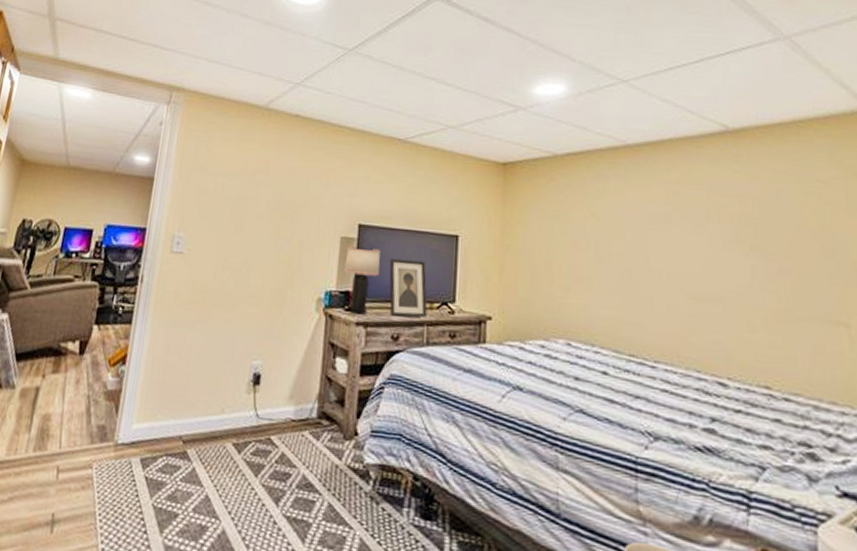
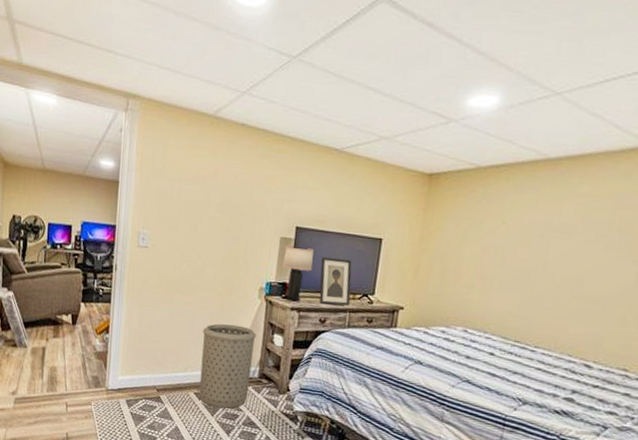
laundry basket: none [238,346,314,465] -> present [199,323,256,409]

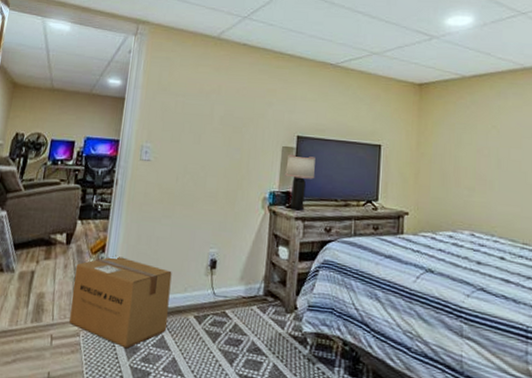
box: none [81,337,173,417] -> present [69,256,172,349]
laundry basket: present [199,323,256,409] -> none [199,237,260,334]
picture frame: present [319,257,352,306] -> none [323,164,355,213]

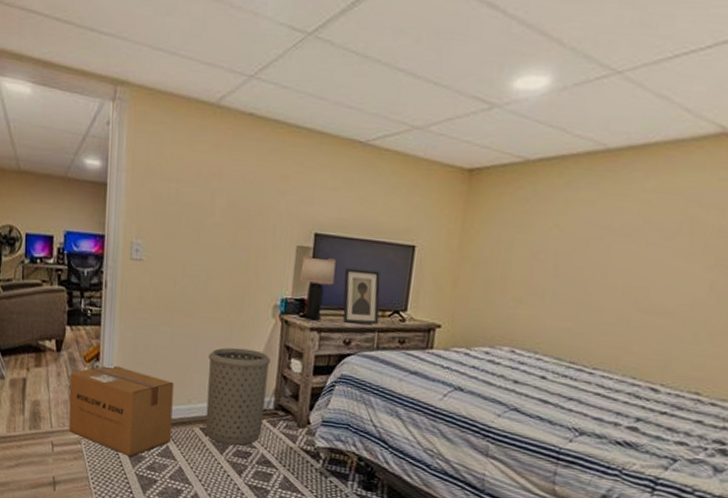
laundry basket: none [199,237,260,334] -> present [205,347,270,446]
picture frame: none [323,164,355,213] -> present [343,268,381,324]

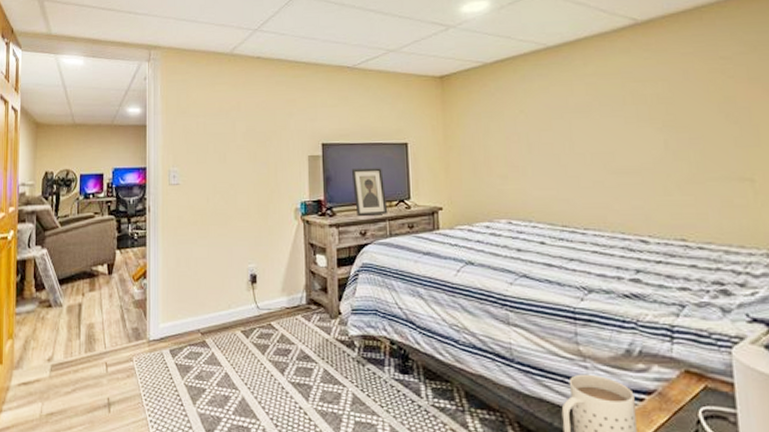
box: present [69,365,174,457] -> none [120,281,215,368]
laundry basket: present [205,347,270,446] -> none [243,250,298,345]
table lamp: present [299,256,336,321] -> none [314,162,345,218]

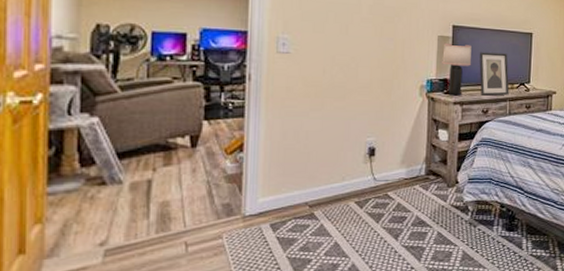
table lamp: none [314,162,345,218] -> present [442,44,472,96]

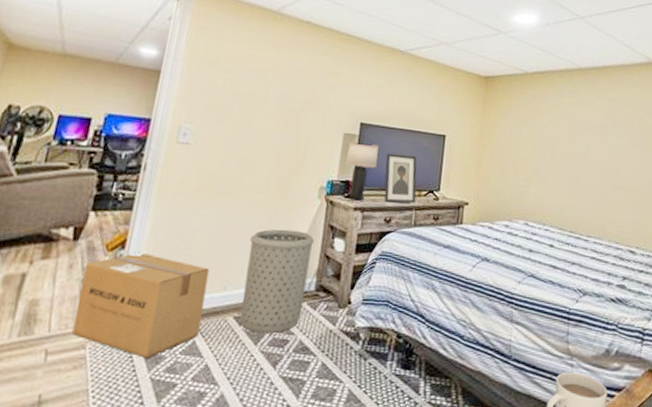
box: none [207,154,327,242] -> present [72,253,210,359]
laundry basket: none [360,125,420,214] -> present [240,229,314,334]

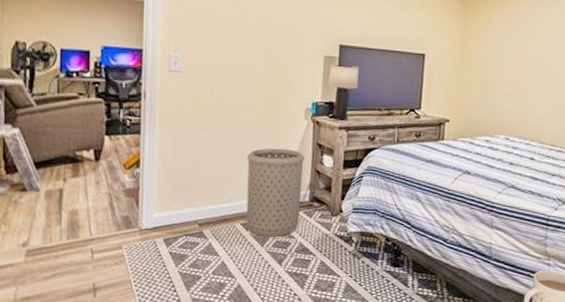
box: present [72,253,210,359] -> none [109,171,215,257]
picture frame: present [384,153,417,203] -> none [367,74,398,122]

